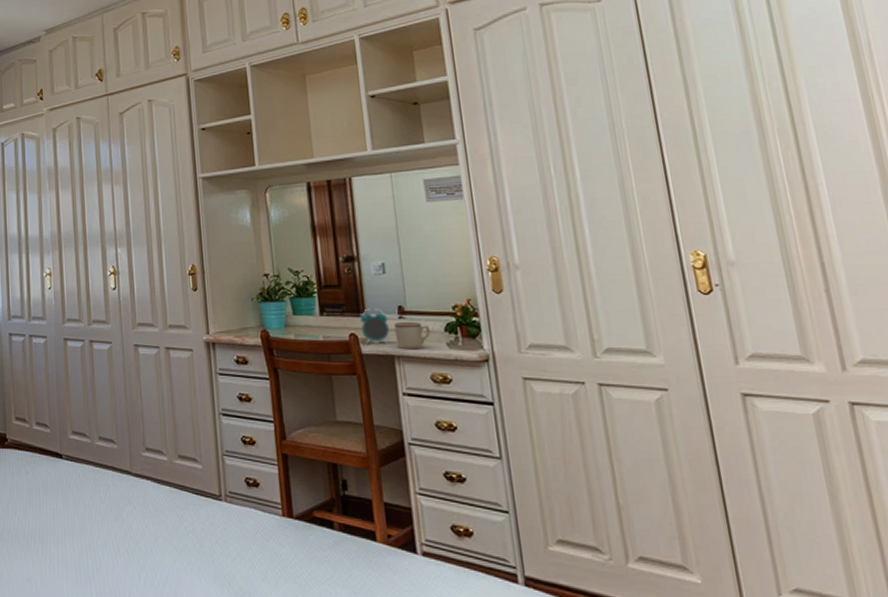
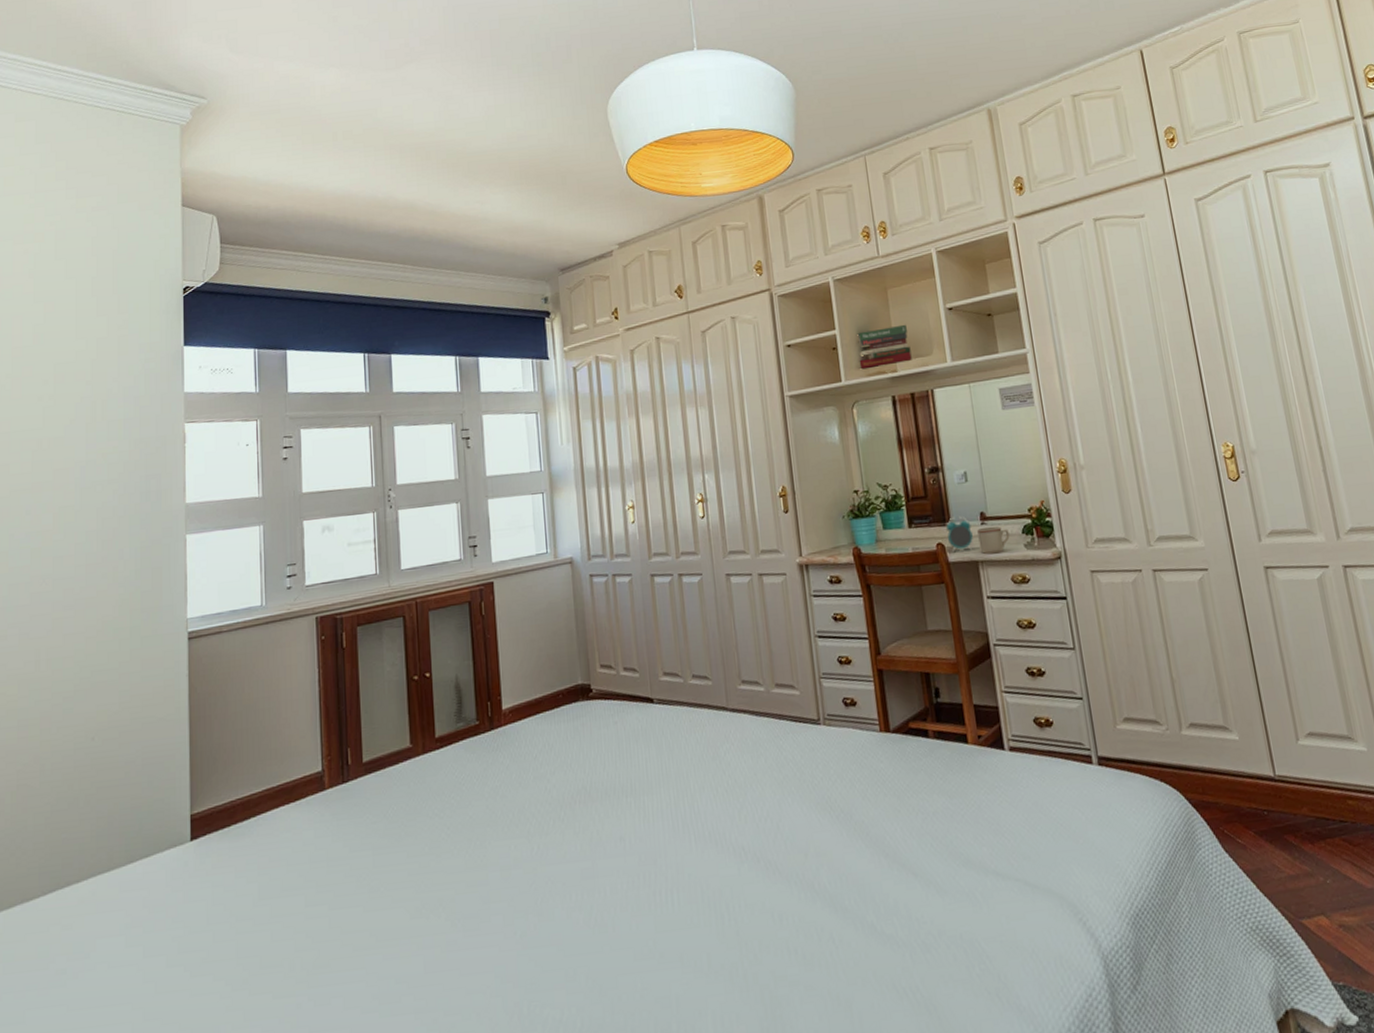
books: none [273,111,330,155] -> present [857,324,912,370]

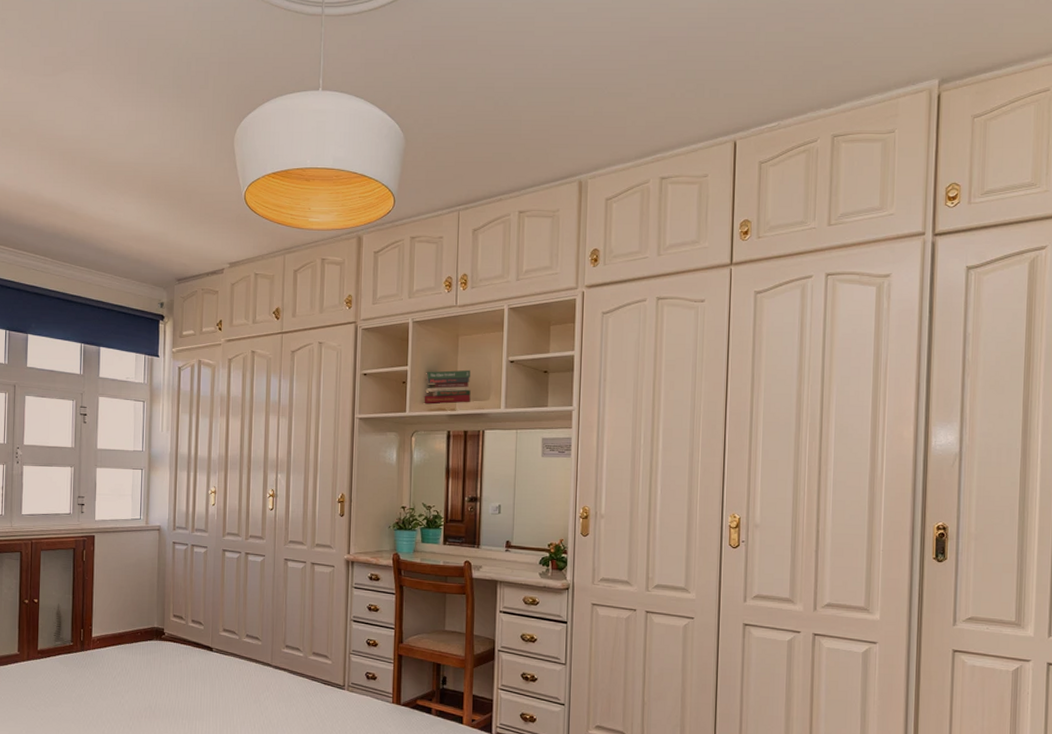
alarm clock: present [946,516,973,553] -> none [475,541,497,572]
mug: present [977,526,1010,554] -> none [501,553,528,577]

